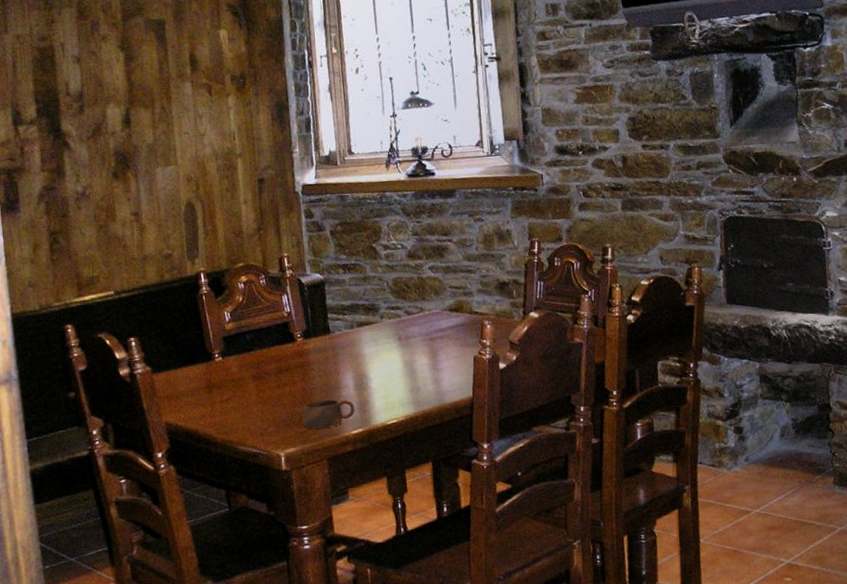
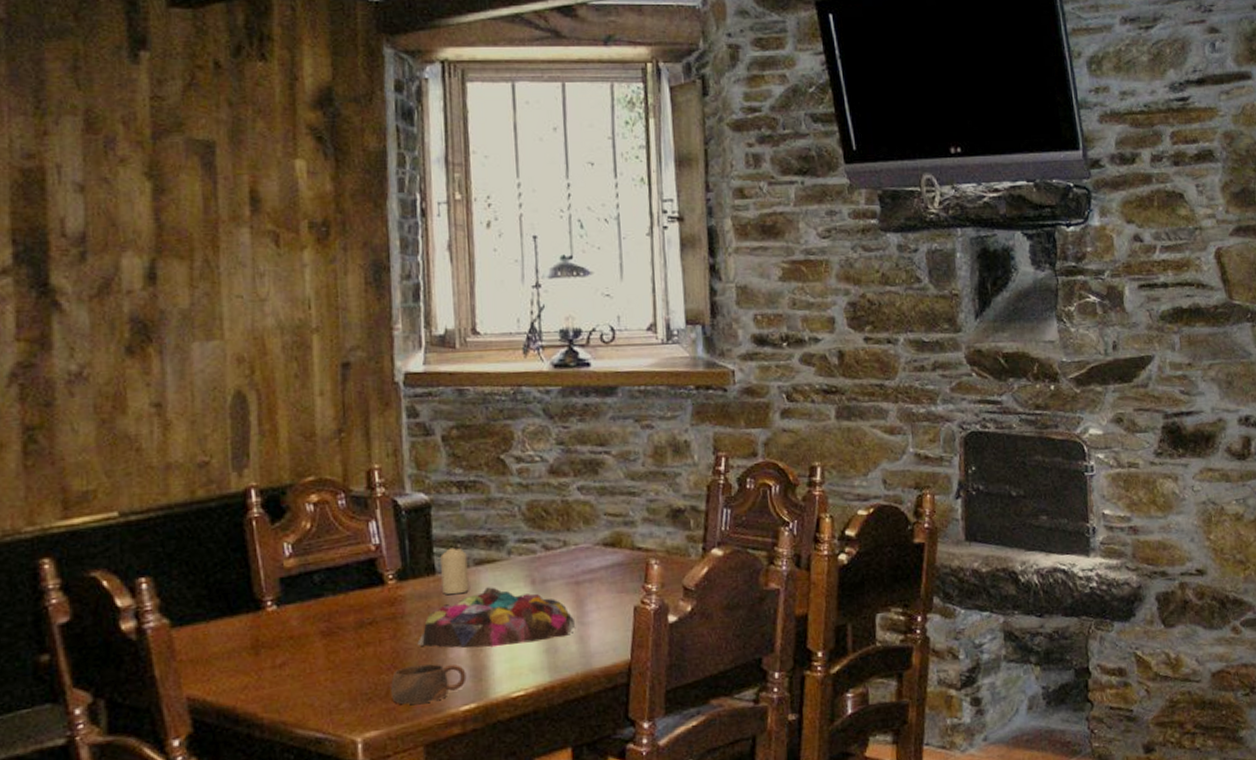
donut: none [319,342,431,388] -> present [417,587,575,649]
candle: none [333,314,354,349] -> present [440,547,469,595]

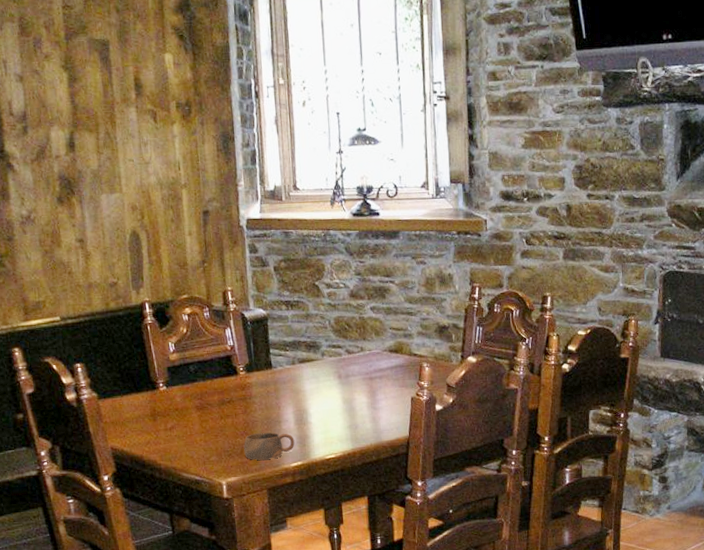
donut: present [417,587,575,649] -> none [261,379,369,423]
candle: present [440,547,469,595] -> none [275,350,295,384]

